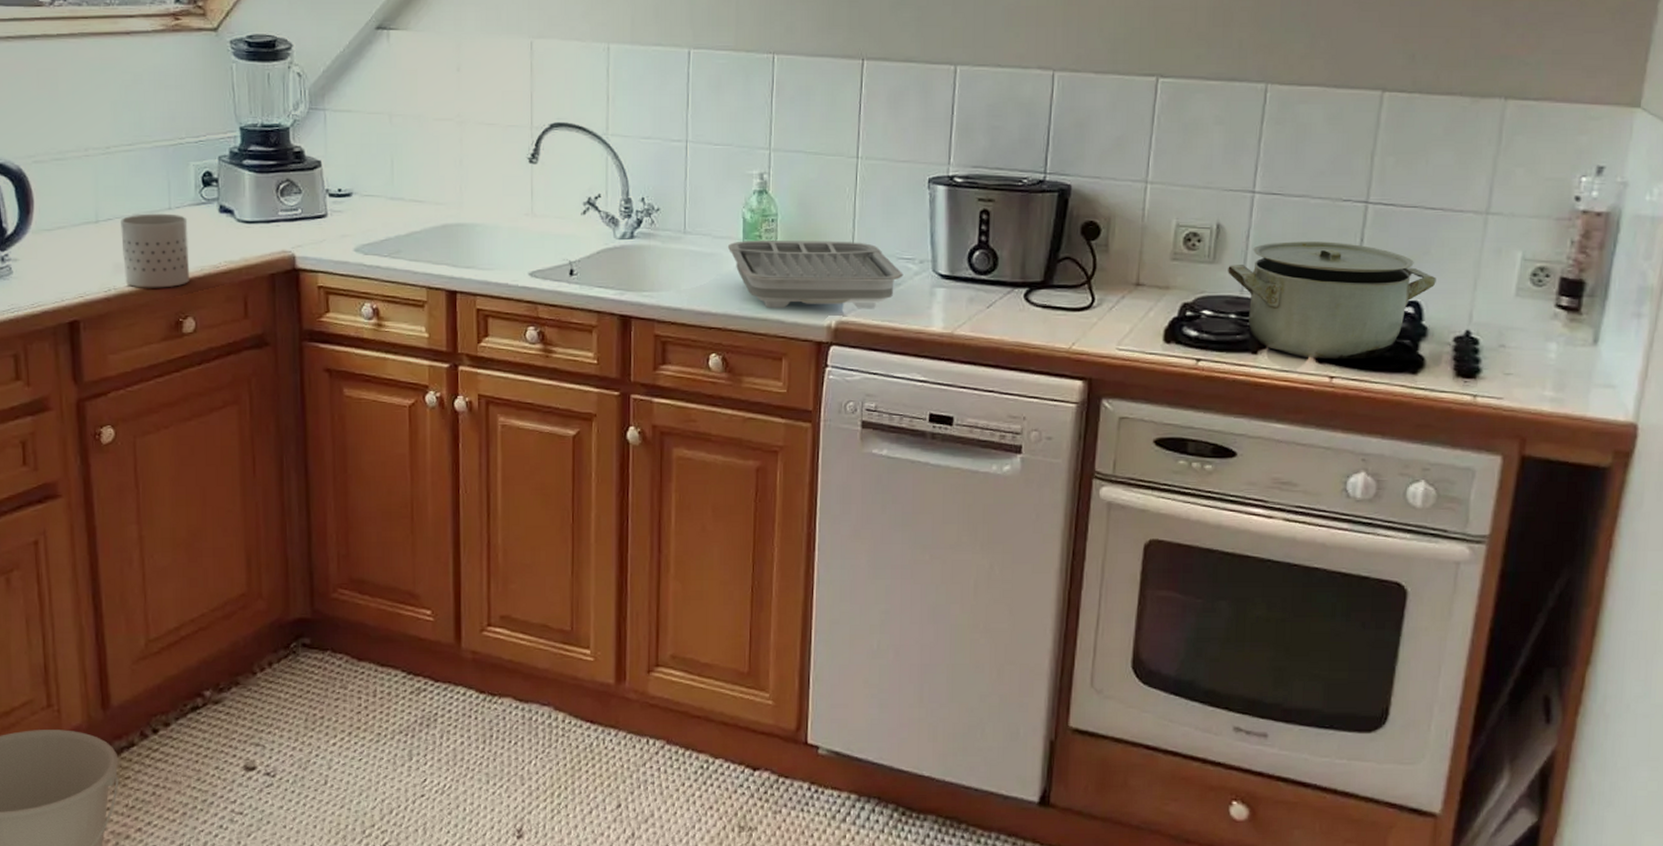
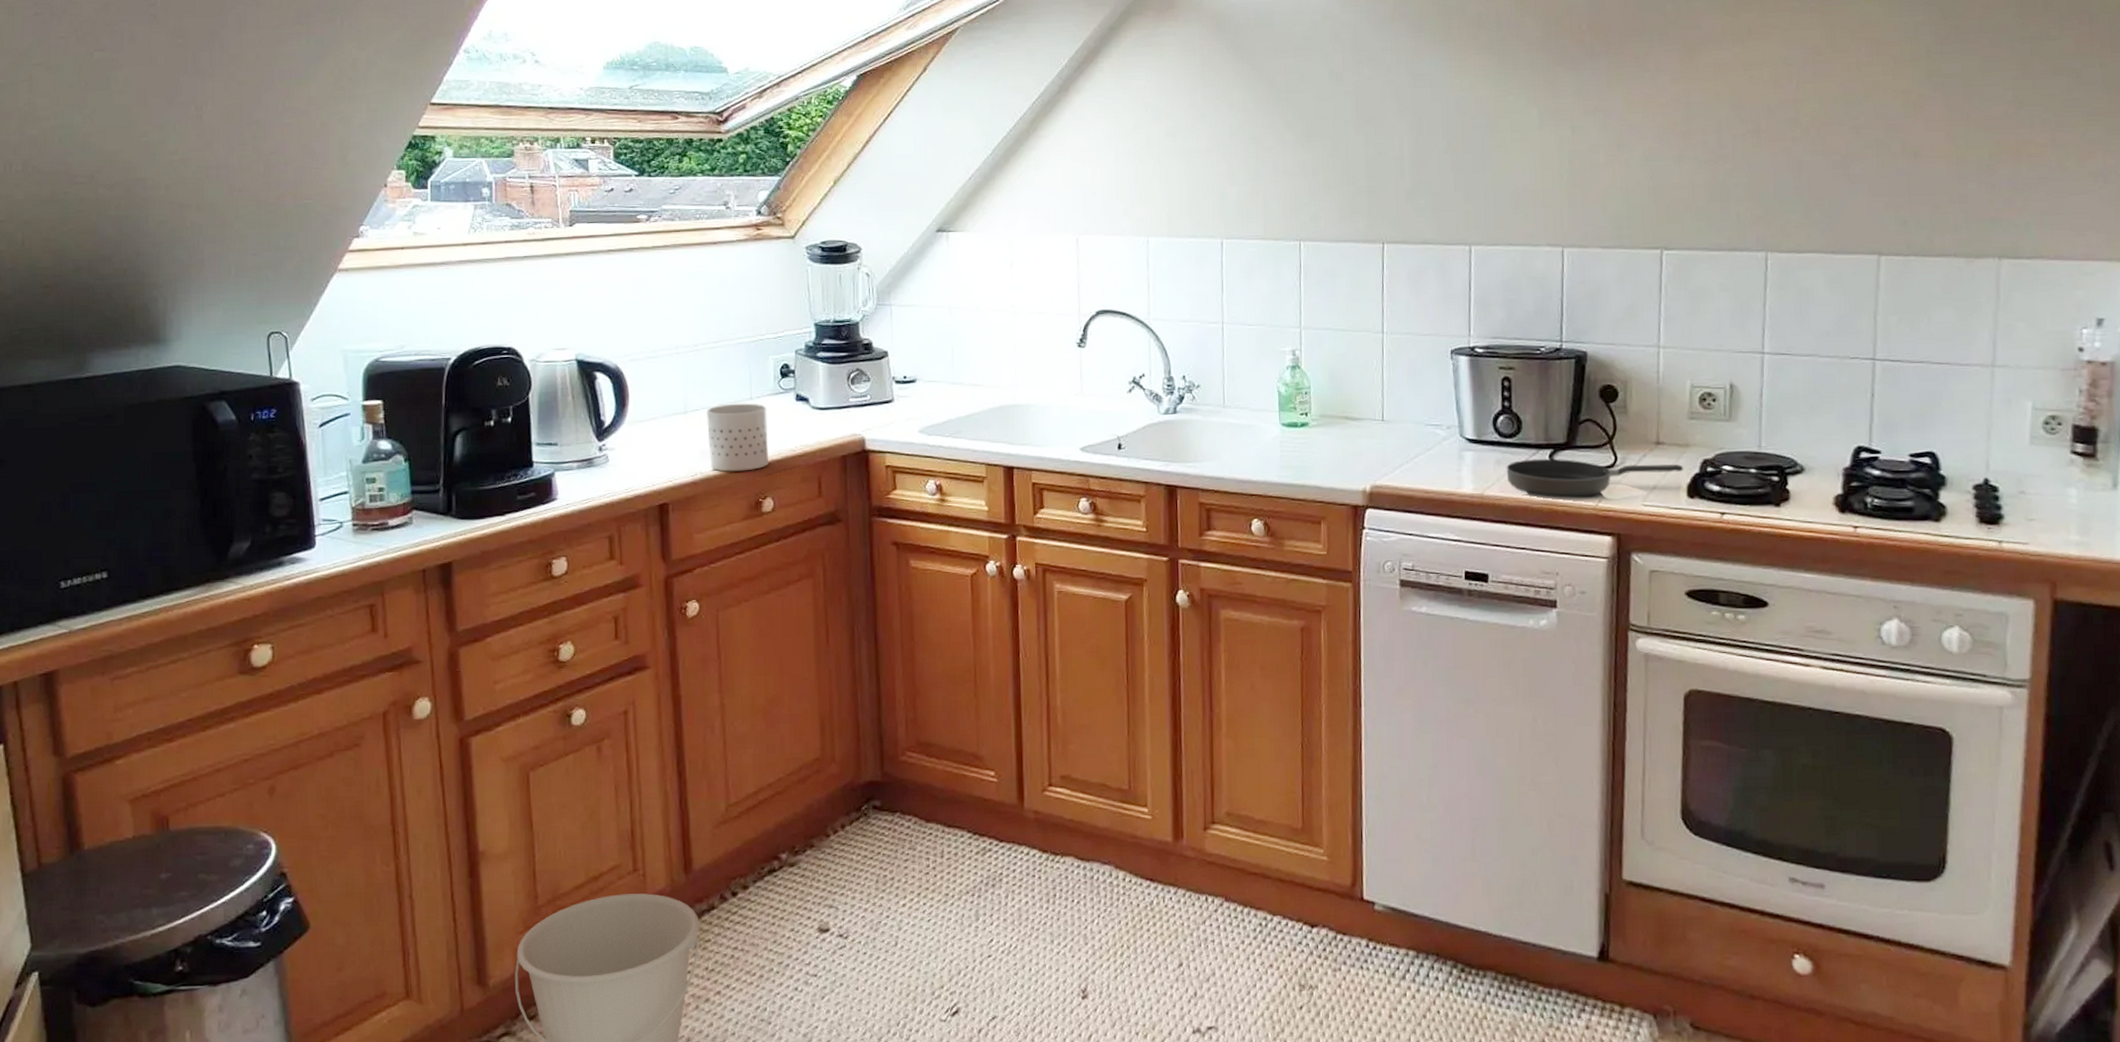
dish rack: present [727,241,903,309] -> none [1264,410,1432,475]
frying pan: none [978,297,1163,340] -> present [1506,458,1684,498]
saucepan: present [1228,241,1436,360] -> none [1744,397,1950,510]

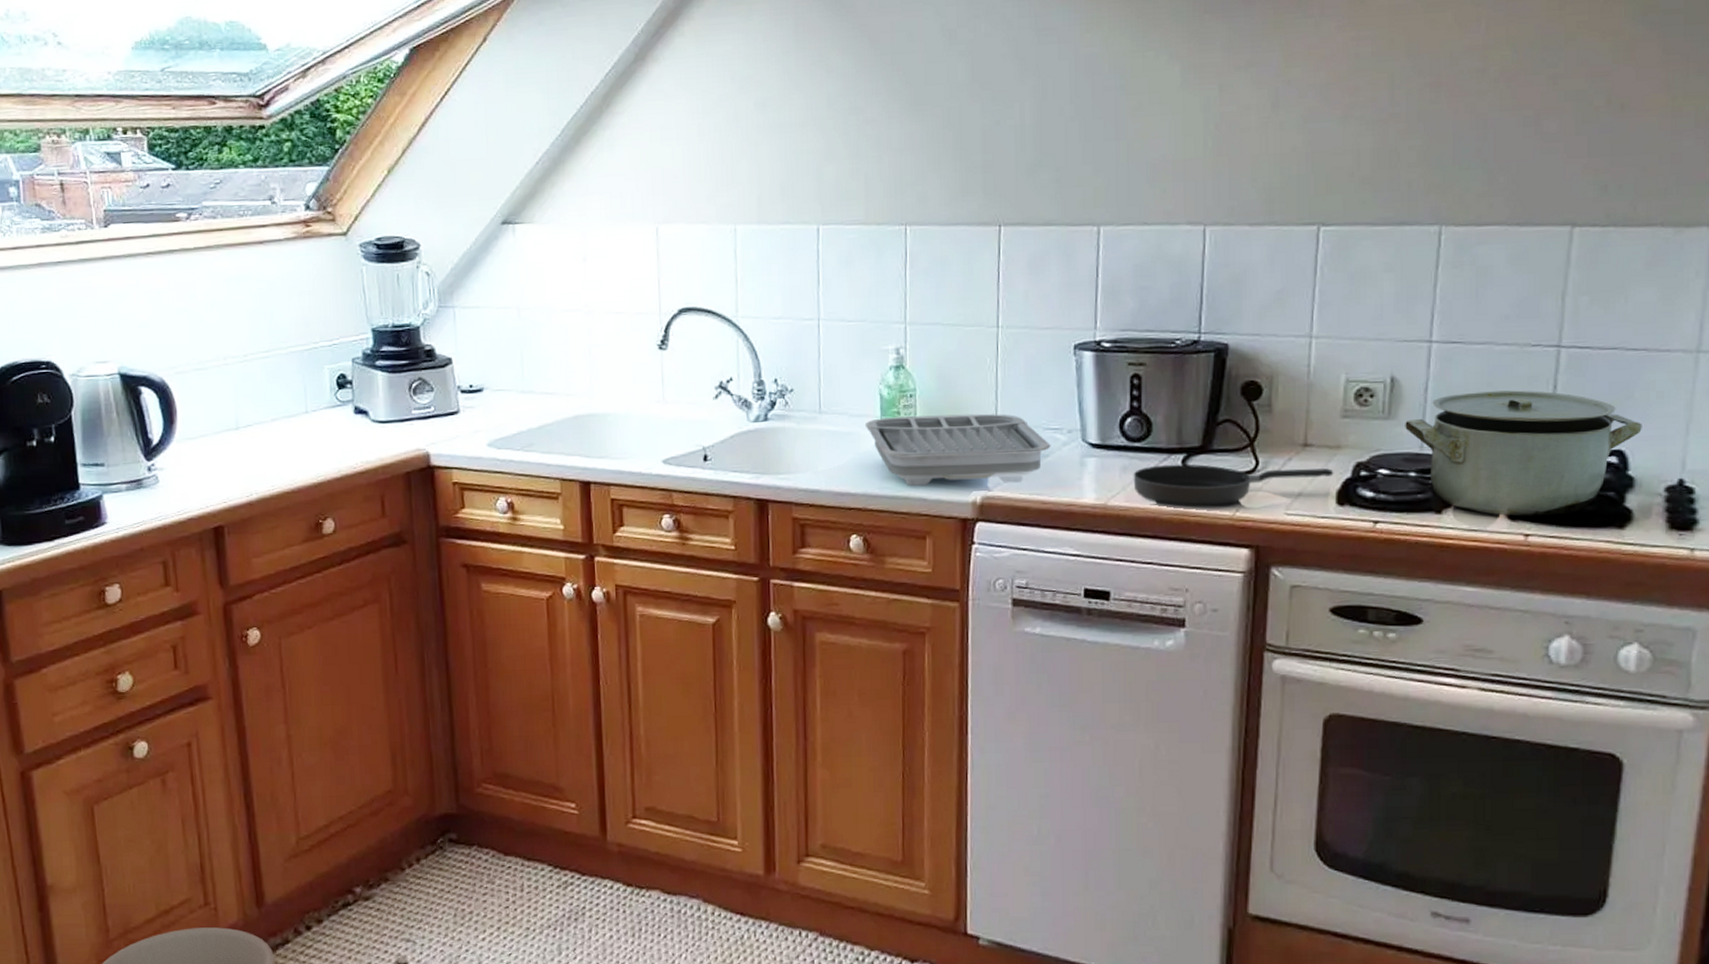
mug: present [707,403,769,472] -> none [260,417,329,492]
dish rack: none [1264,410,1432,475] -> present [864,413,1051,486]
saucepan: none [1744,397,1950,510] -> present [1405,390,1642,517]

